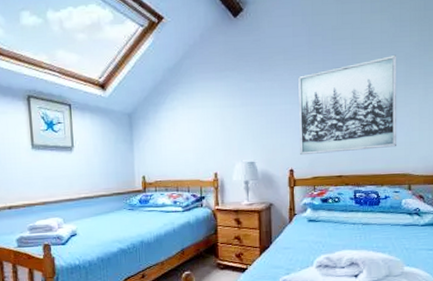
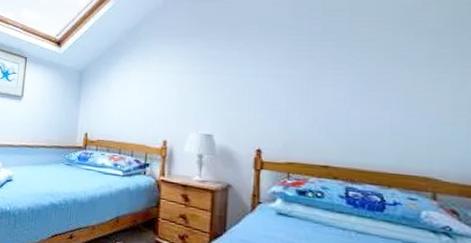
wall art: present [298,54,396,156] -> none [272,30,416,142]

